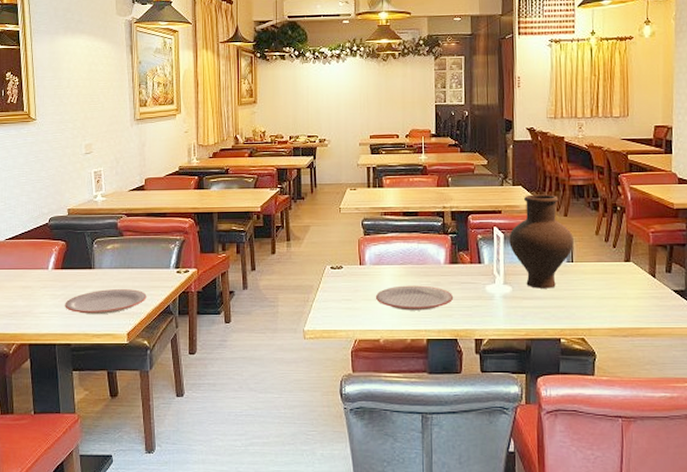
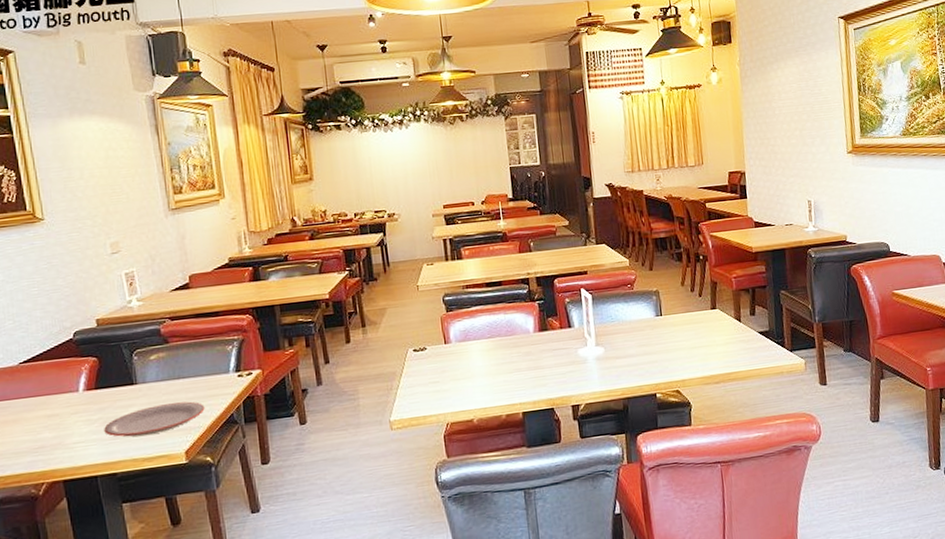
plate: present [375,285,454,311] -> none [464,357,547,386]
vase: present [509,194,574,288] -> none [597,250,661,347]

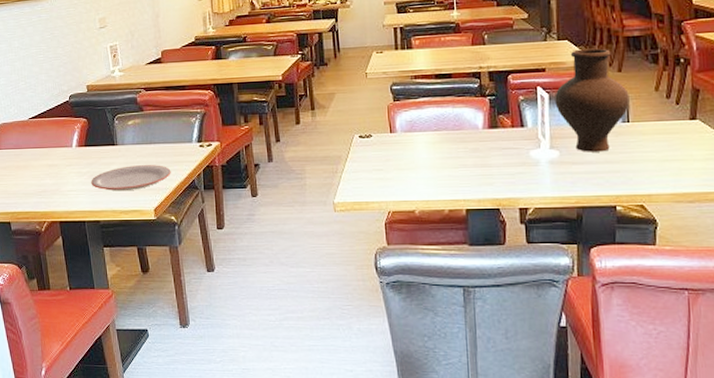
vase: none [597,250,661,347] -> present [555,48,630,152]

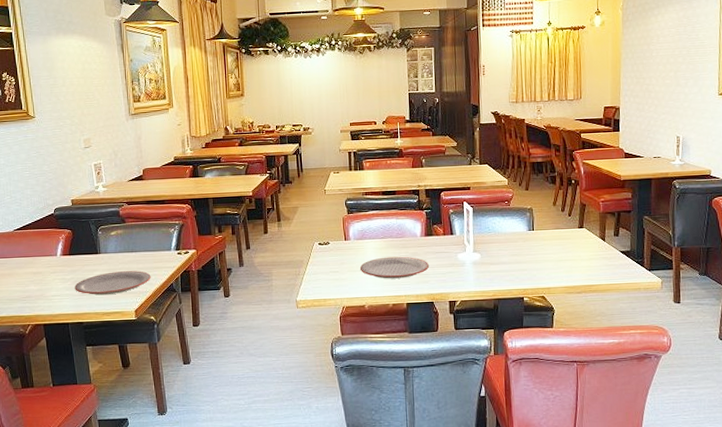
plate: none [408,152,494,180] -> present [359,256,430,279]
vase: present [555,48,630,152] -> none [477,171,534,255]

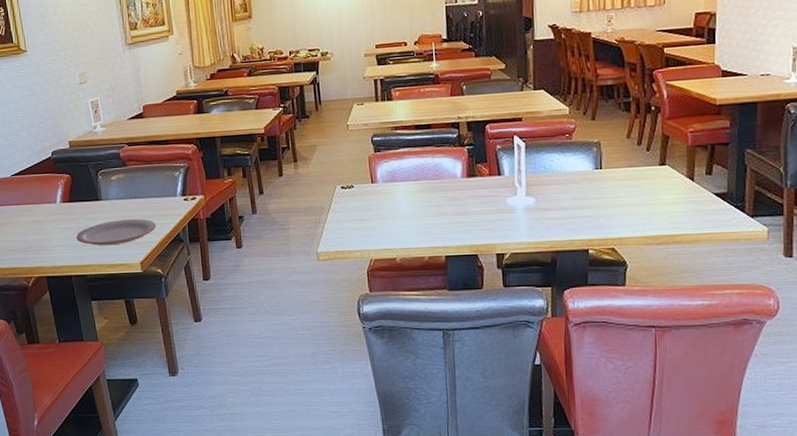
plate: present [359,256,430,279] -> none [389,201,473,228]

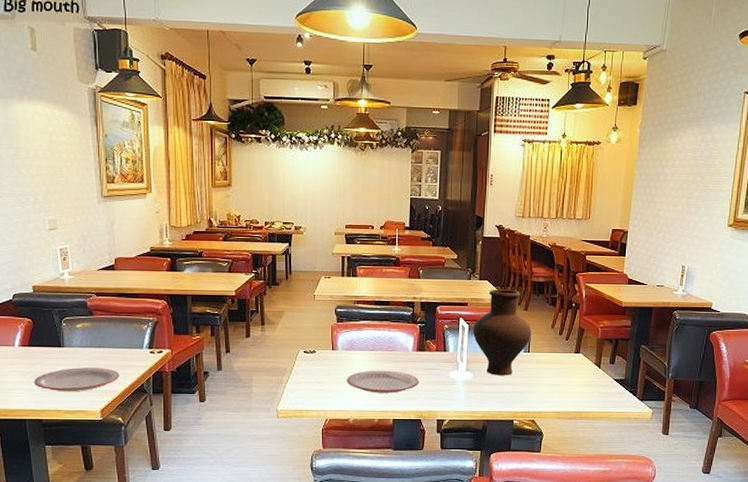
plate: none [389,201,473,228] -> present [346,370,420,393]
vase: none [531,97,603,199] -> present [473,289,531,376]

